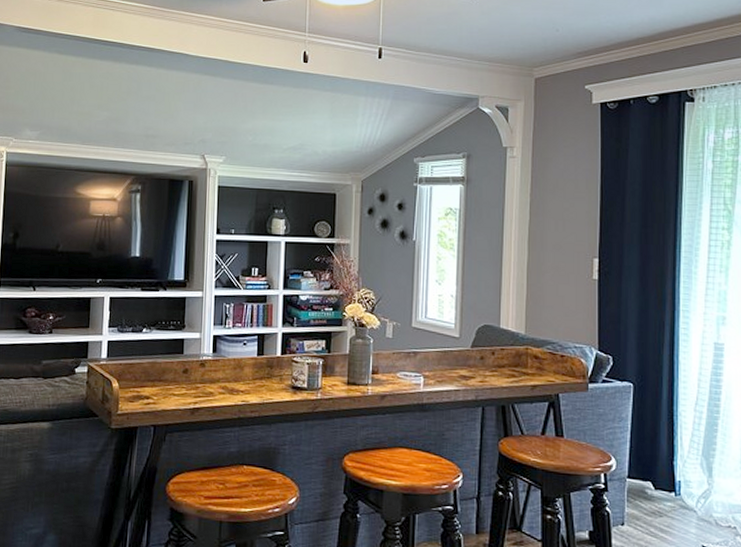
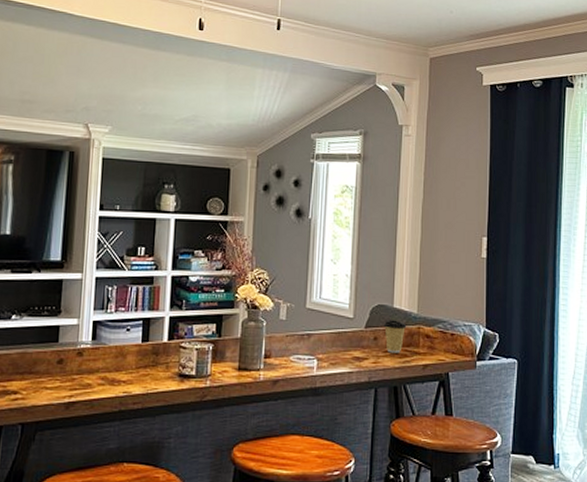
coffee cup: none [489,340,514,373] -> present [383,320,407,353]

